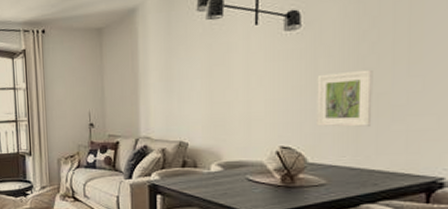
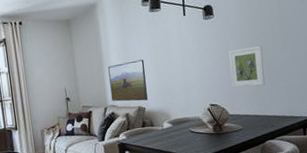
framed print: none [145,81,193,135] -> present [108,59,148,102]

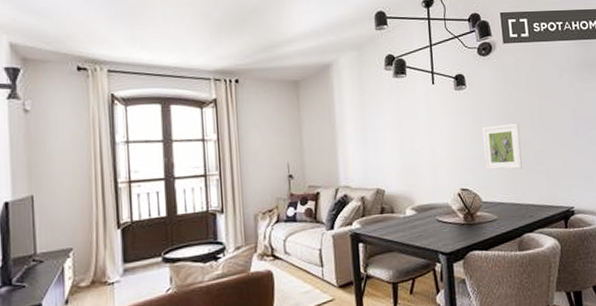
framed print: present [108,59,148,102] -> none [342,132,388,182]

